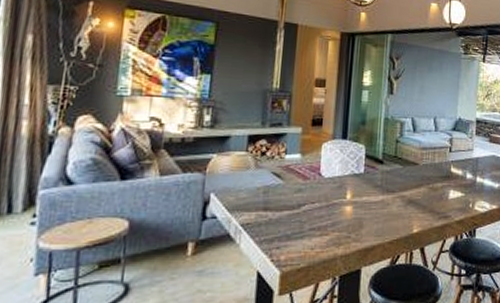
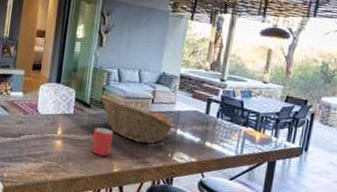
mug: none [387,185,410,217] -> present [92,127,113,157]
fruit basket: none [393,148,475,197] -> present [100,94,176,144]

